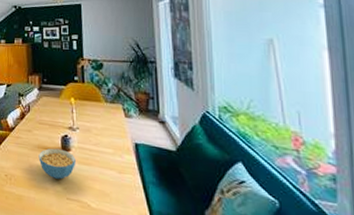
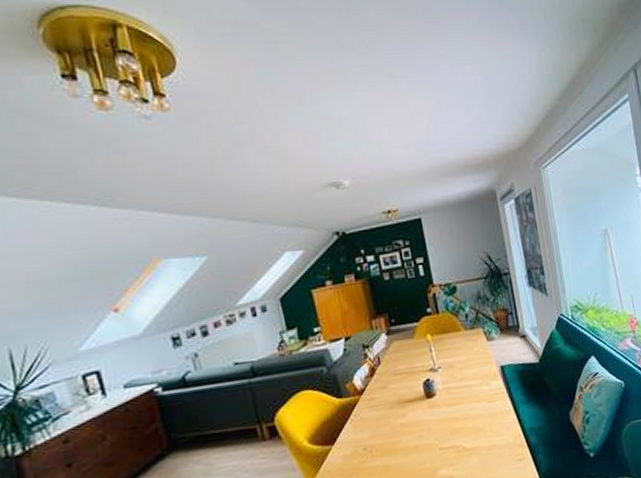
cereal bowl: present [38,148,76,180] -> none [400,396,443,433]

